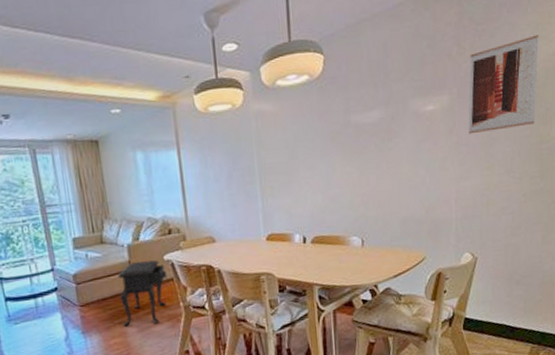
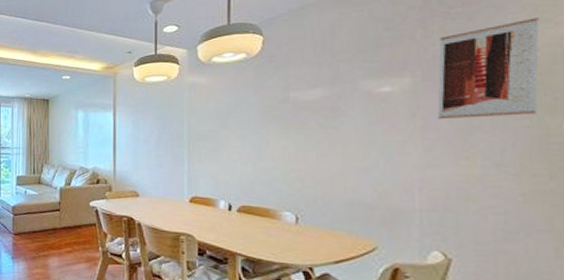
side table: present [117,260,168,327] -> none [47,204,91,263]

